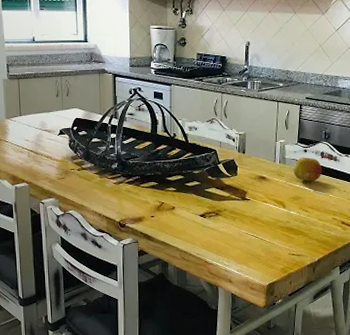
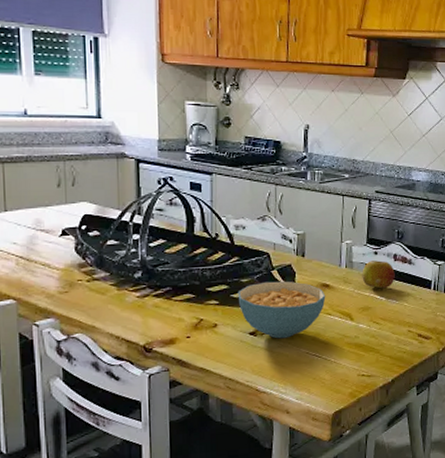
cereal bowl: none [191,173,262,221] -> present [238,281,326,339]

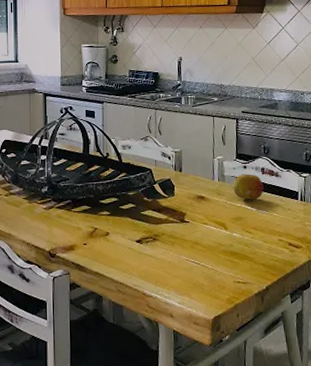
cereal bowl: present [238,281,326,339] -> none [125,194,202,247]

